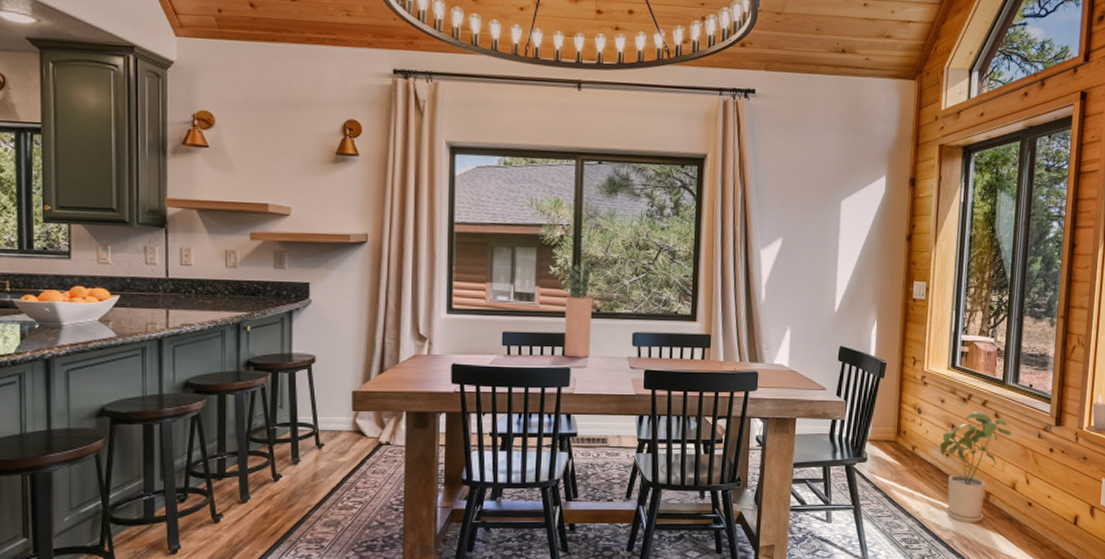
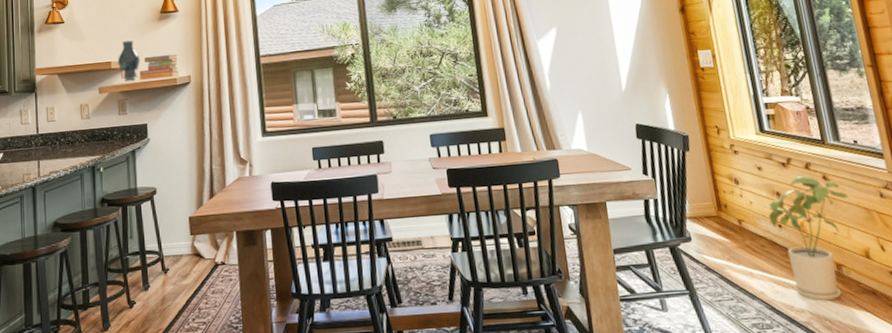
vase: none [276,181,306,231] -> present [117,40,140,82]
books: none [304,204,354,234] -> present [139,54,179,81]
vase: present [563,255,592,358] -> none [363,68,393,165]

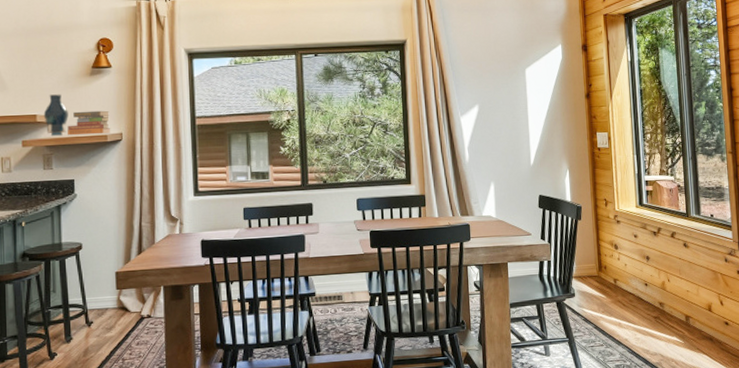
house plant: present [768,175,850,301] -> none [638,242,702,346]

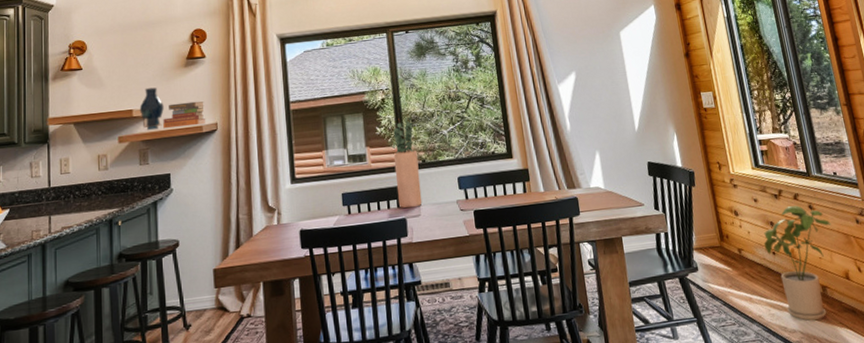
vase: none [295,135,321,226] -> present [393,113,422,209]
house plant: none [638,242,702,346] -> present [764,205,831,321]

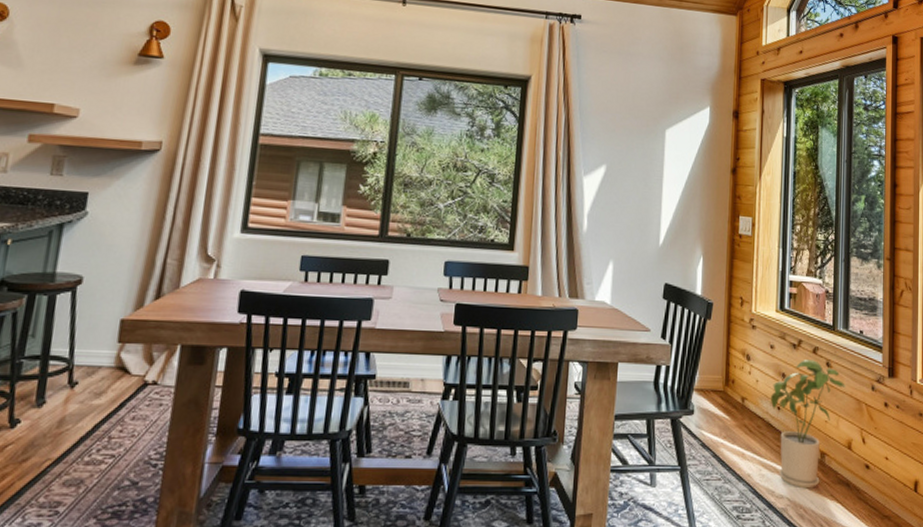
vase: present [139,87,164,131] -> none [63,81,97,135]
books: present [163,101,205,129] -> none [91,106,151,141]
vase: present [393,113,422,209] -> none [367,175,405,288]

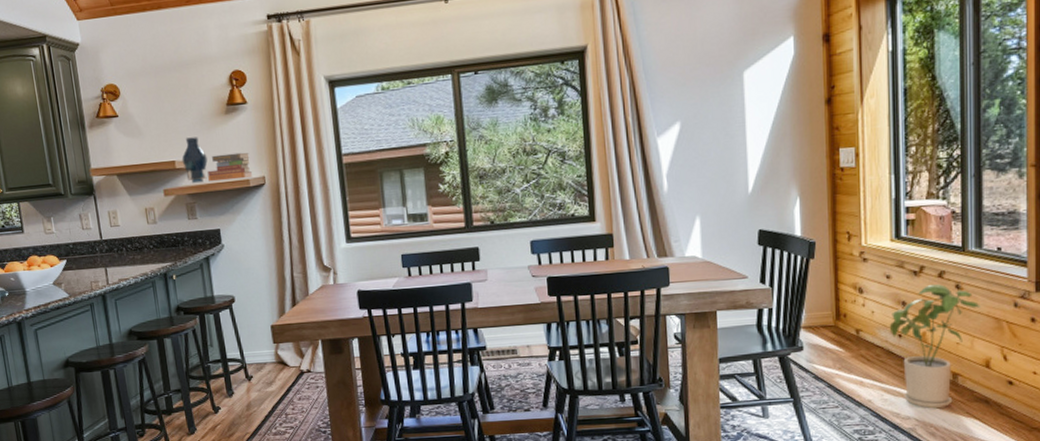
vase: none [63,81,97,135] -> present [181,137,208,184]
books: none [91,106,151,141] -> present [207,152,252,182]

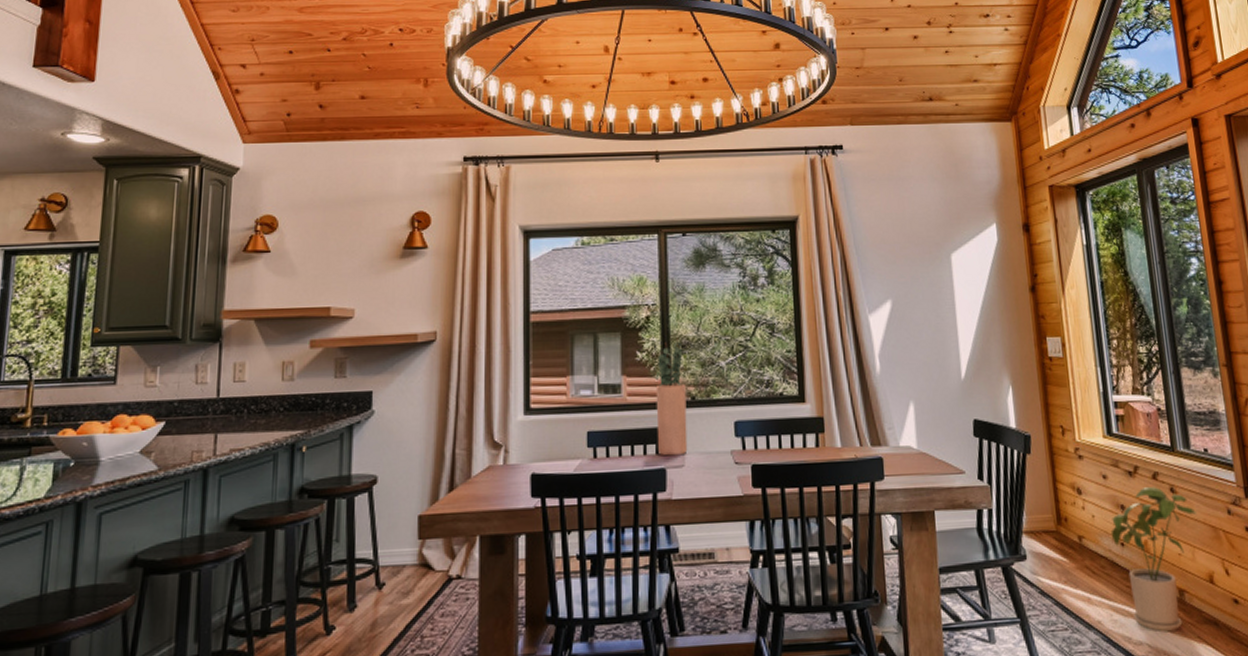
vase: present [181,137,208,184] -> none [339,281,370,335]
books: present [207,152,252,182] -> none [368,302,422,335]
vase: none [458,168,490,273] -> present [655,336,688,457]

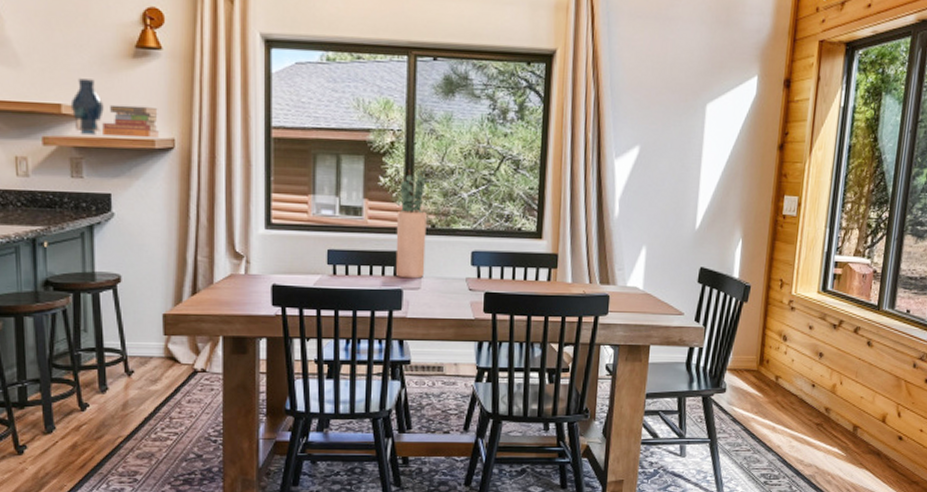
vase: none [339,281,370,335] -> present [70,78,104,136]
books: none [368,302,422,335] -> present [102,104,159,139]
house plant: present [1110,486,1196,632] -> none [805,338,886,458]

